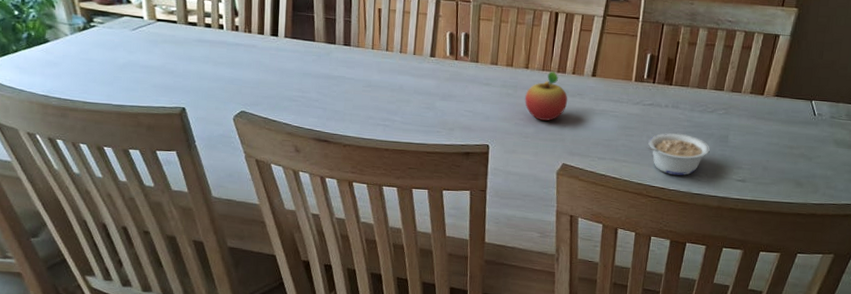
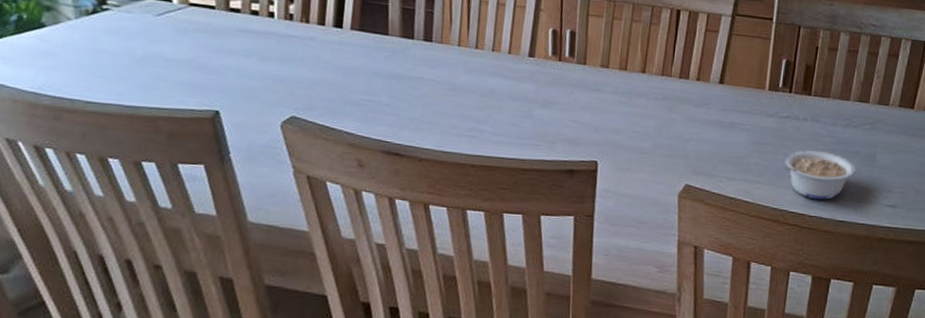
fruit: present [524,71,568,121] -> none [640,76,692,134]

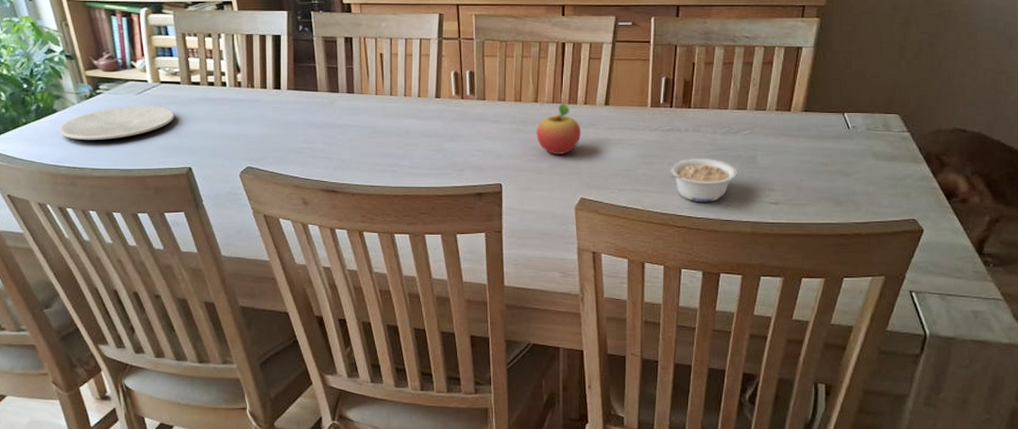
plate: none [45,29,204,68] -> present [59,106,175,141]
fruit: none [640,76,692,134] -> present [535,103,582,154]

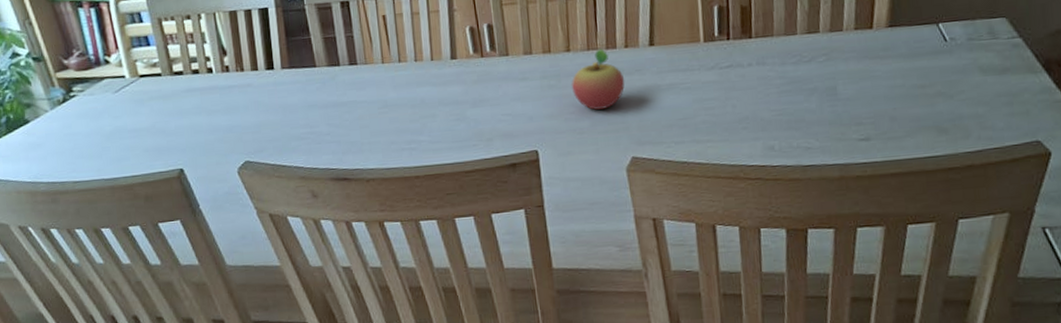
plate: present [59,106,175,141] -> none [33,103,159,151]
legume: present [669,157,737,203] -> none [734,94,816,148]

